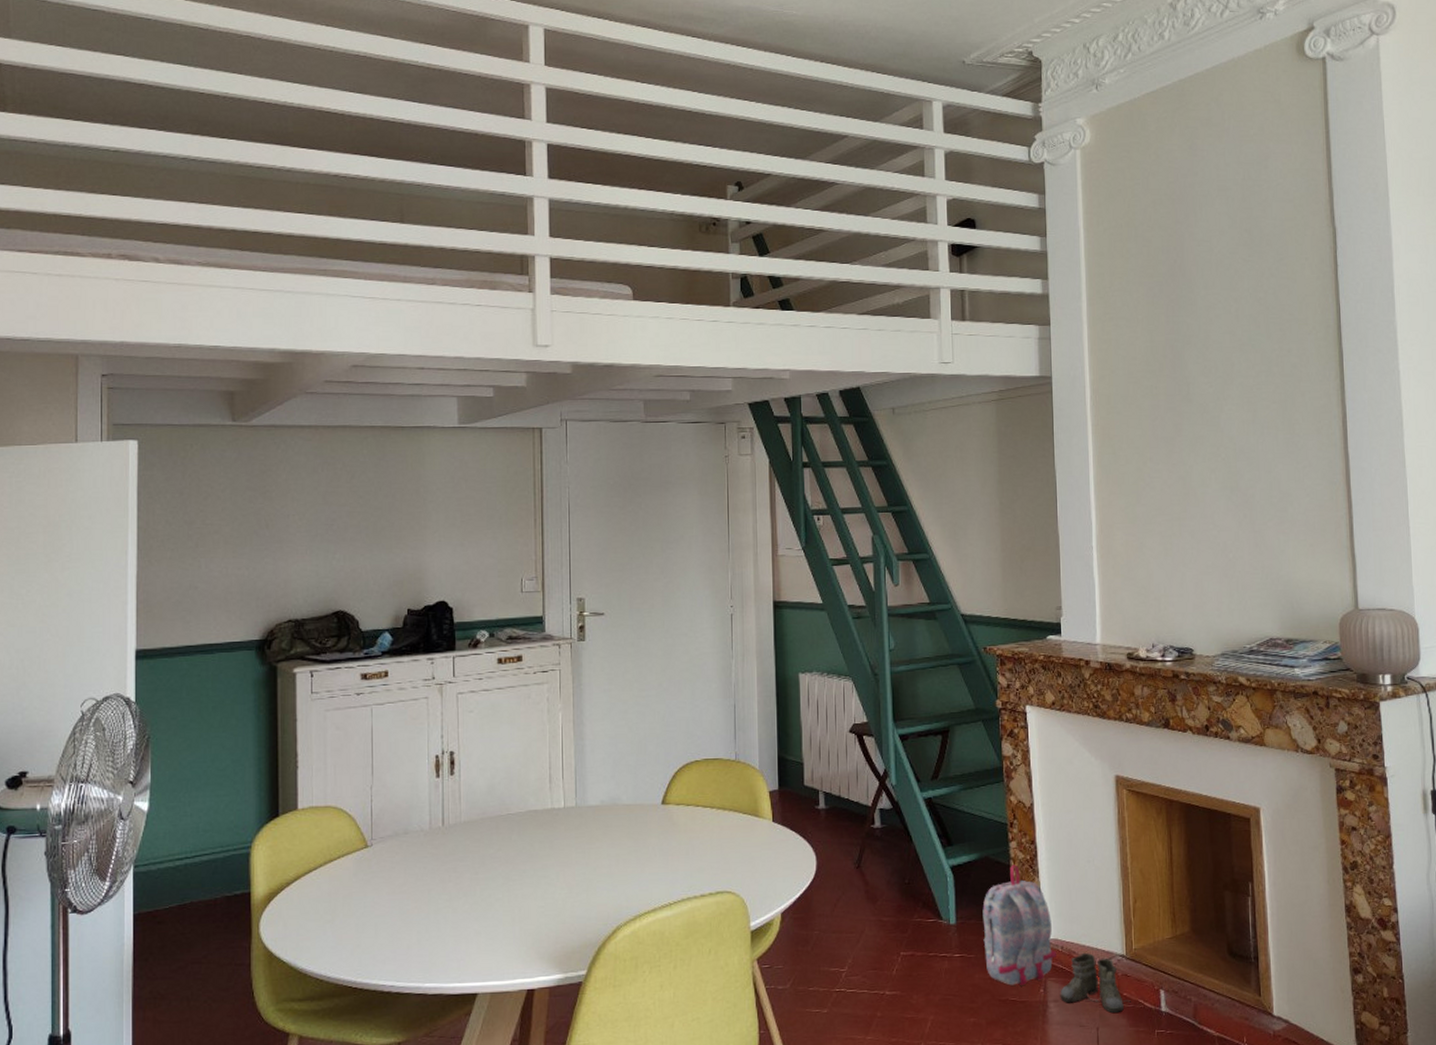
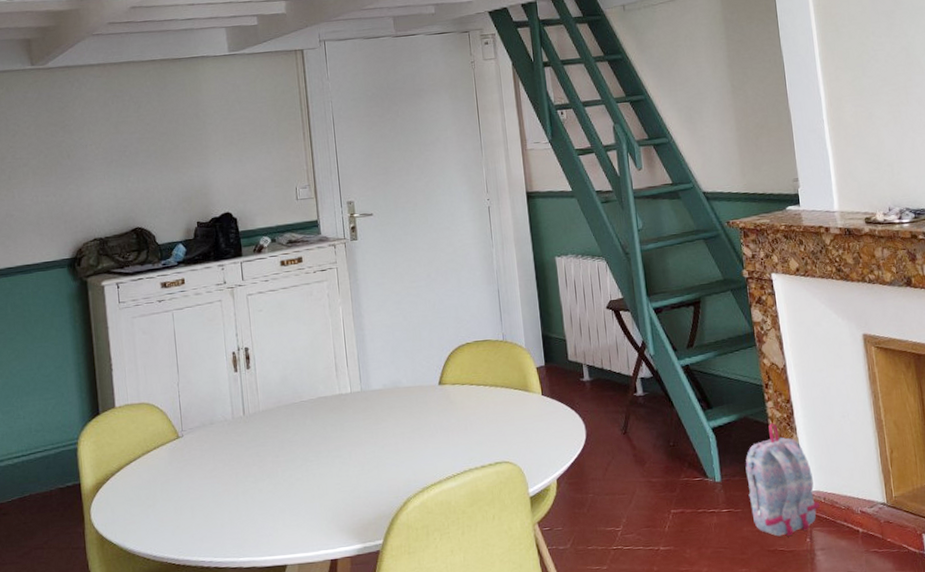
boots: present [1060,953,1131,1013] -> none [826,503,895,558]

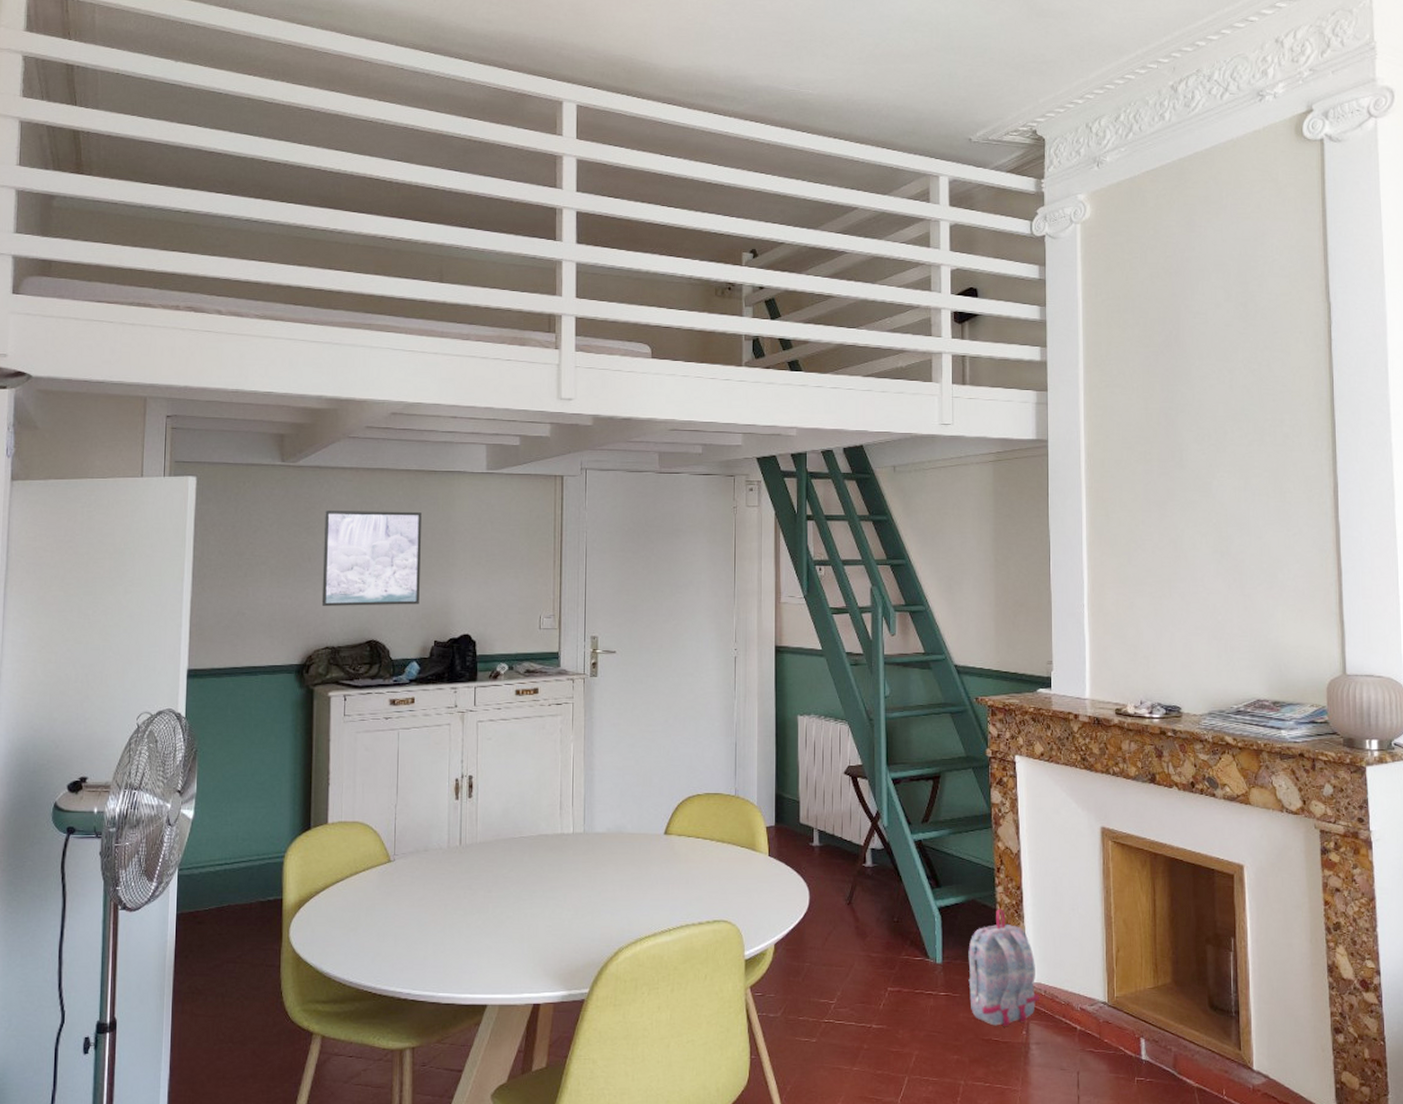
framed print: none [78,100,179,200] -> present [321,510,421,606]

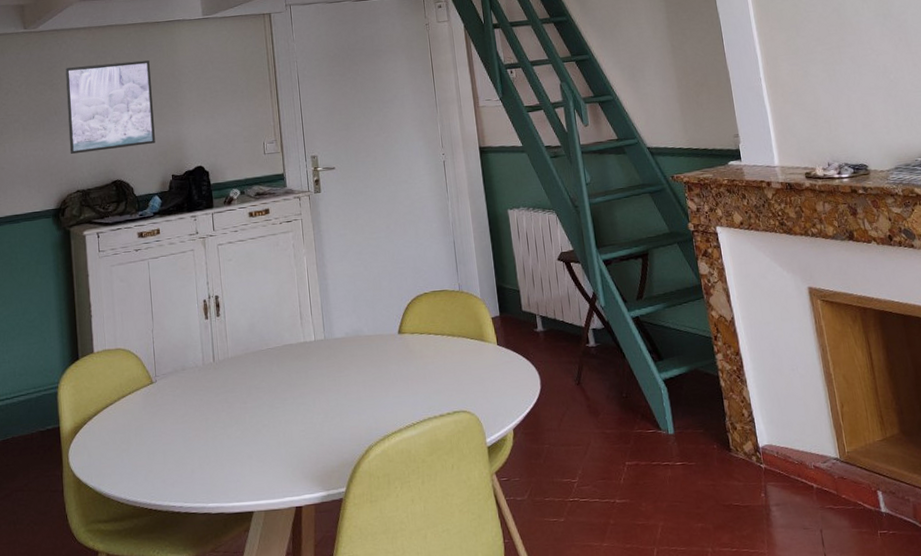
backpack: present [968,908,1040,1026] -> none [697,375,774,491]

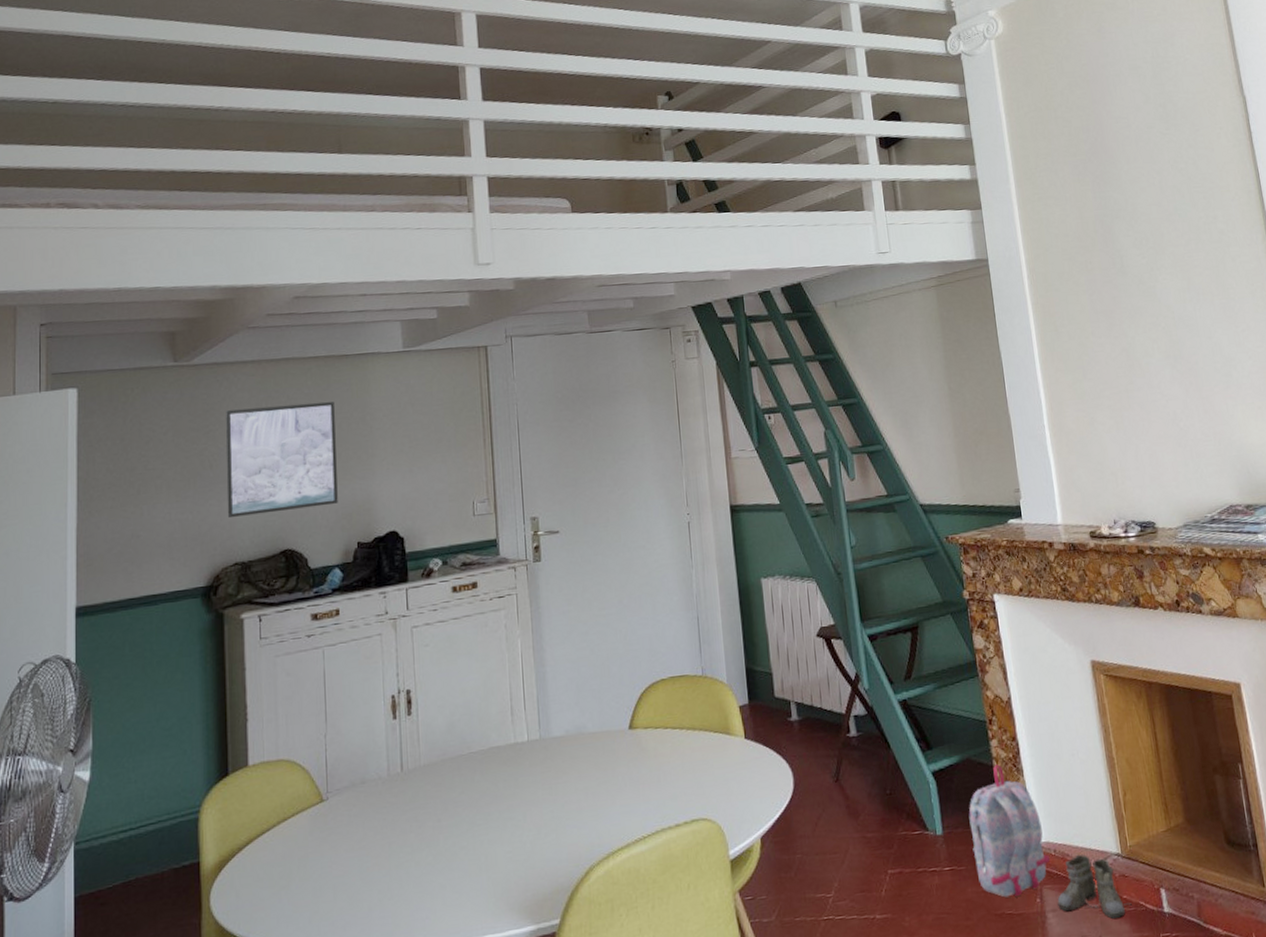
backpack: none [697,375,774,491] -> present [968,764,1051,898]
boots: none [780,457,850,515] -> present [1057,854,1132,919]

